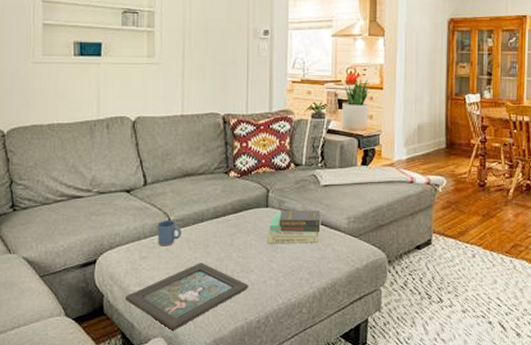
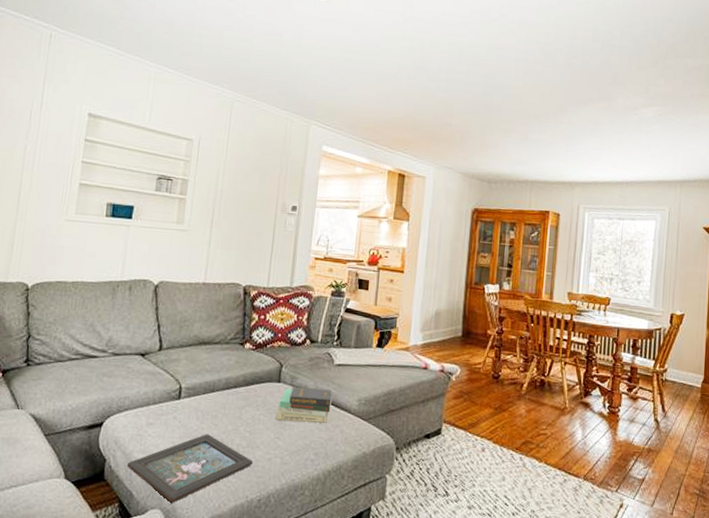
mug: present [157,220,182,247] -> none [166,387,192,415]
planter: present [342,78,370,132] -> none [360,260,391,313]

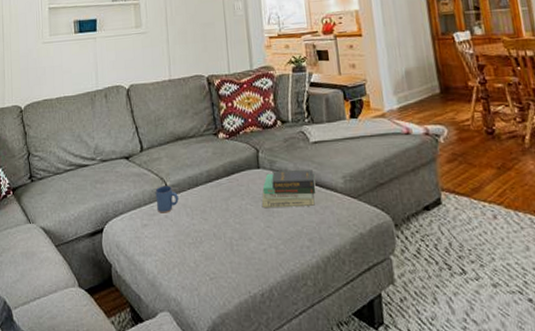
decorative tray: present [126,434,254,503] -> none [130,230,249,304]
mug: none [166,387,192,415] -> present [155,185,179,213]

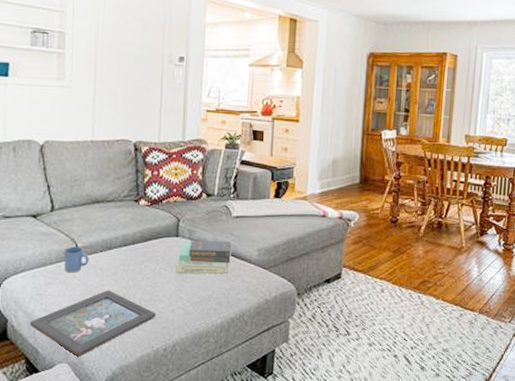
decorative tray: none [130,230,249,304] -> present [29,290,157,357]

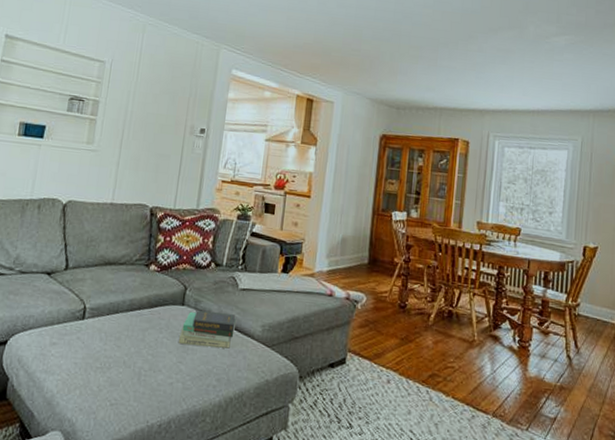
decorative tray: present [29,290,157,357] -> none [29,355,155,425]
mug: present [64,246,89,273] -> none [70,307,96,335]

